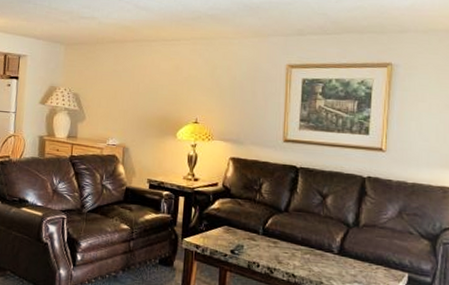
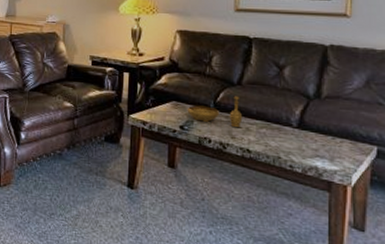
decorative bowl: none [238,222,289,252] -> present [187,96,243,127]

